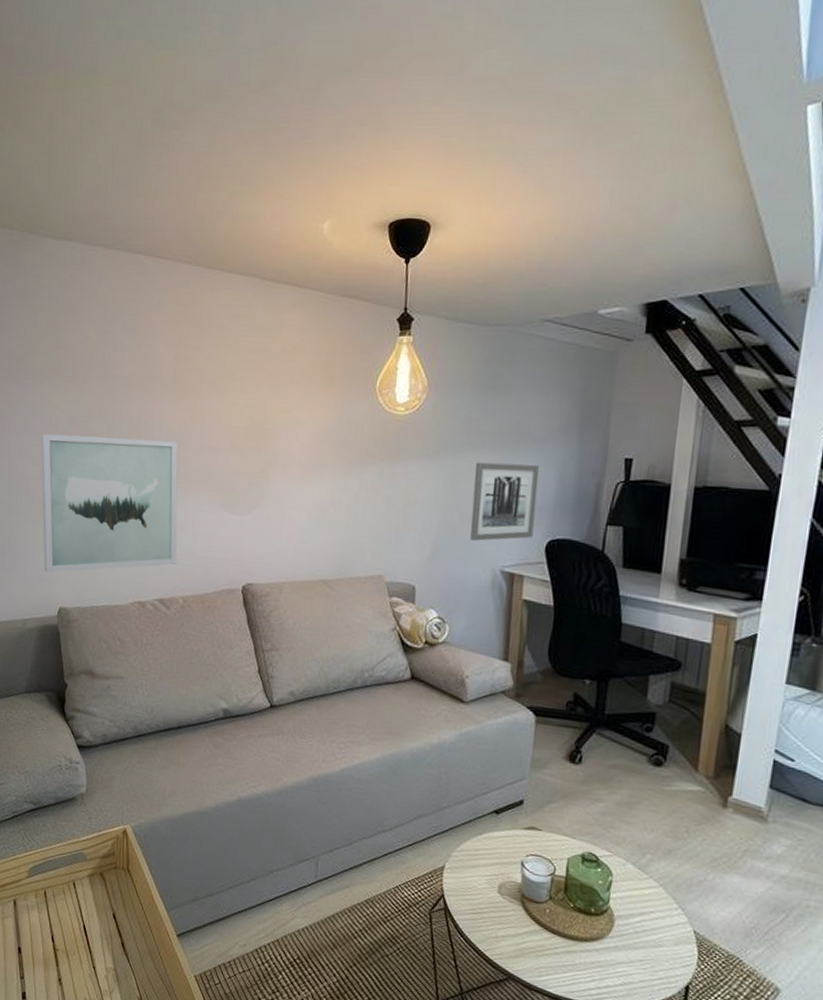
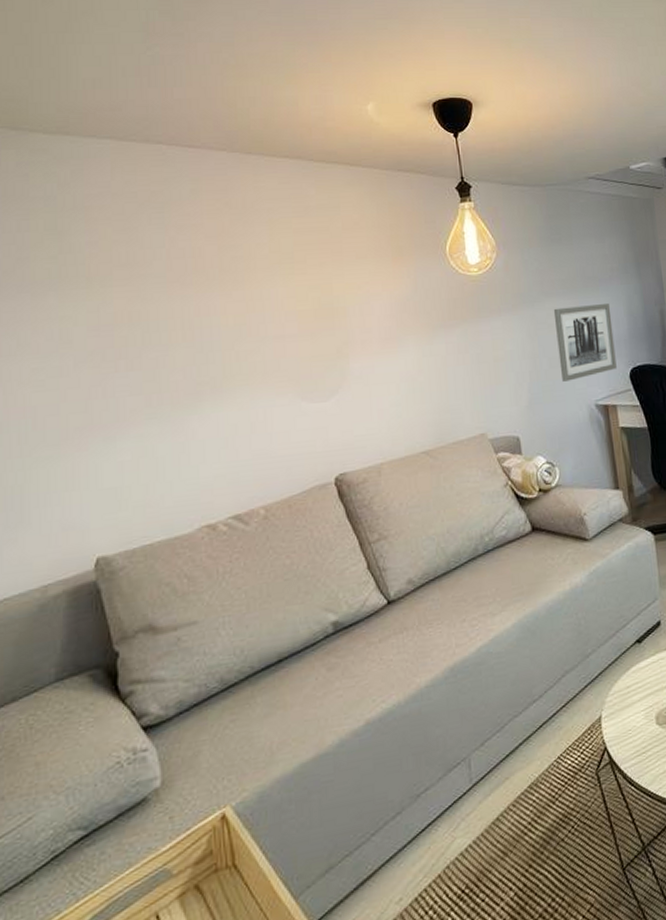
wall art: present [40,433,178,573] -> none [49,336,251,519]

